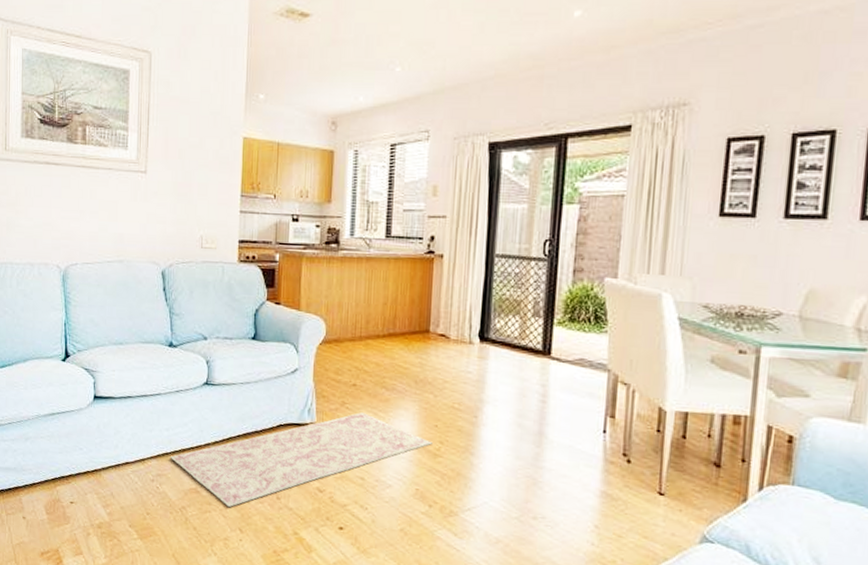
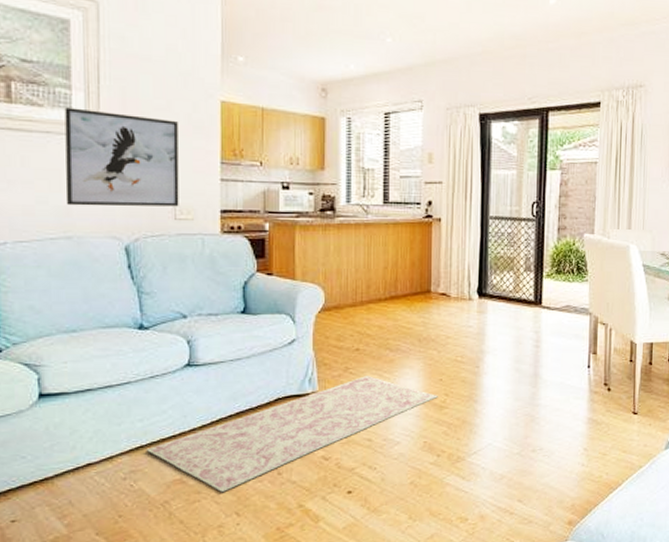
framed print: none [120,147,207,236] -> present [64,107,179,207]

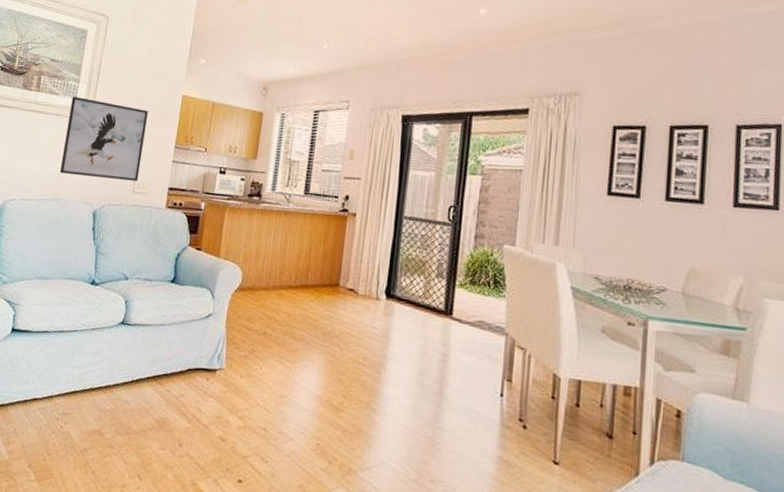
rug: present [146,376,438,493] -> none [77,361,336,453]

